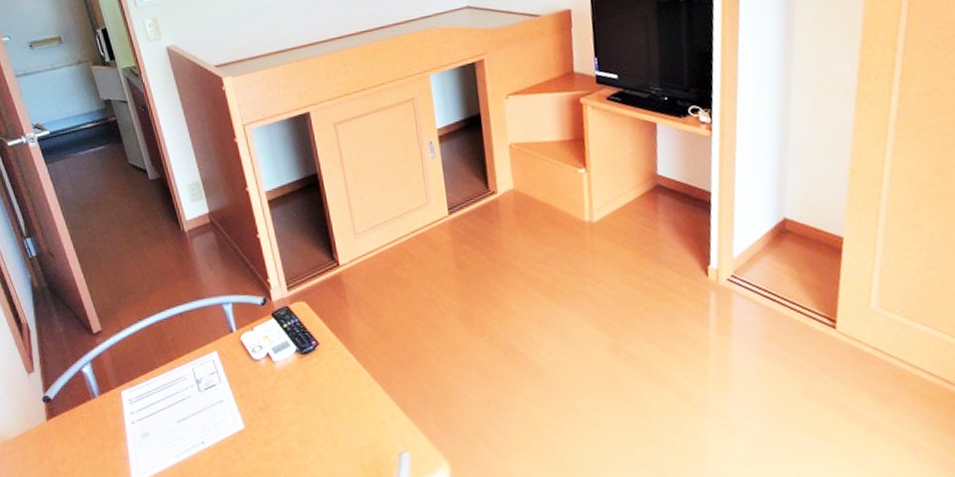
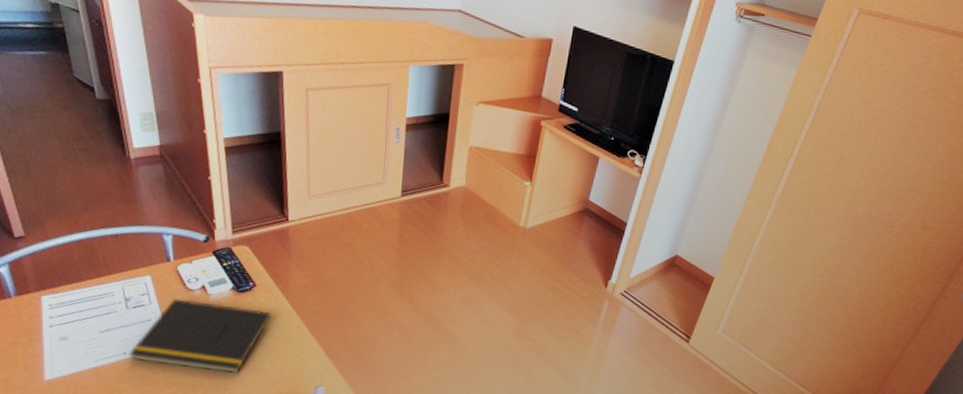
notepad: none [206,371,340,450] -> present [129,298,272,373]

